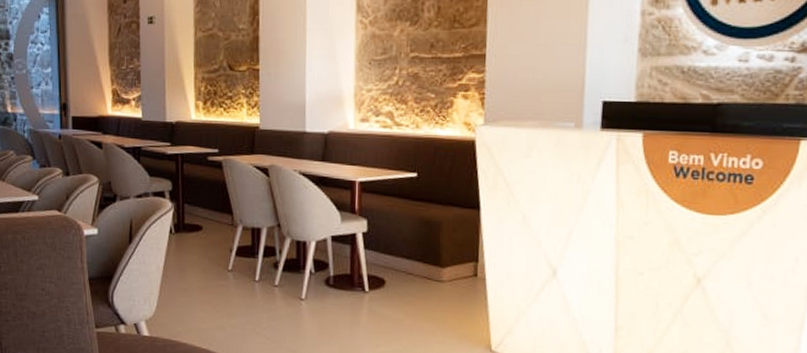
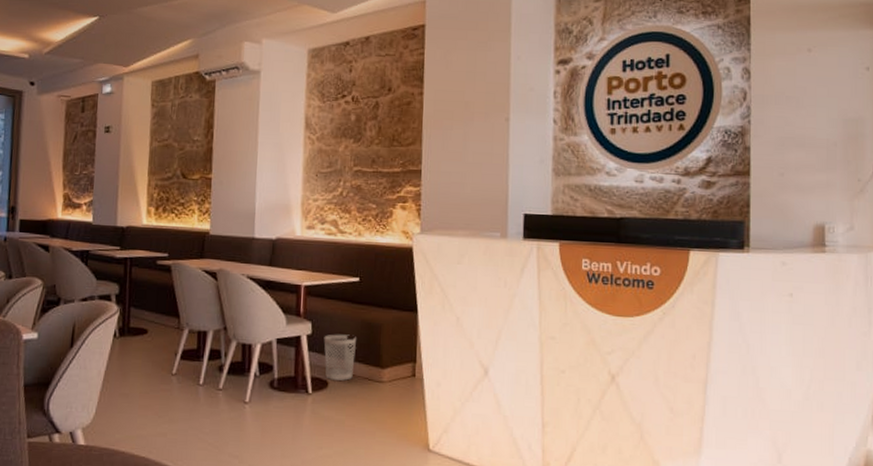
wastebasket: none [380,231,414,279] -> present [323,334,356,381]

